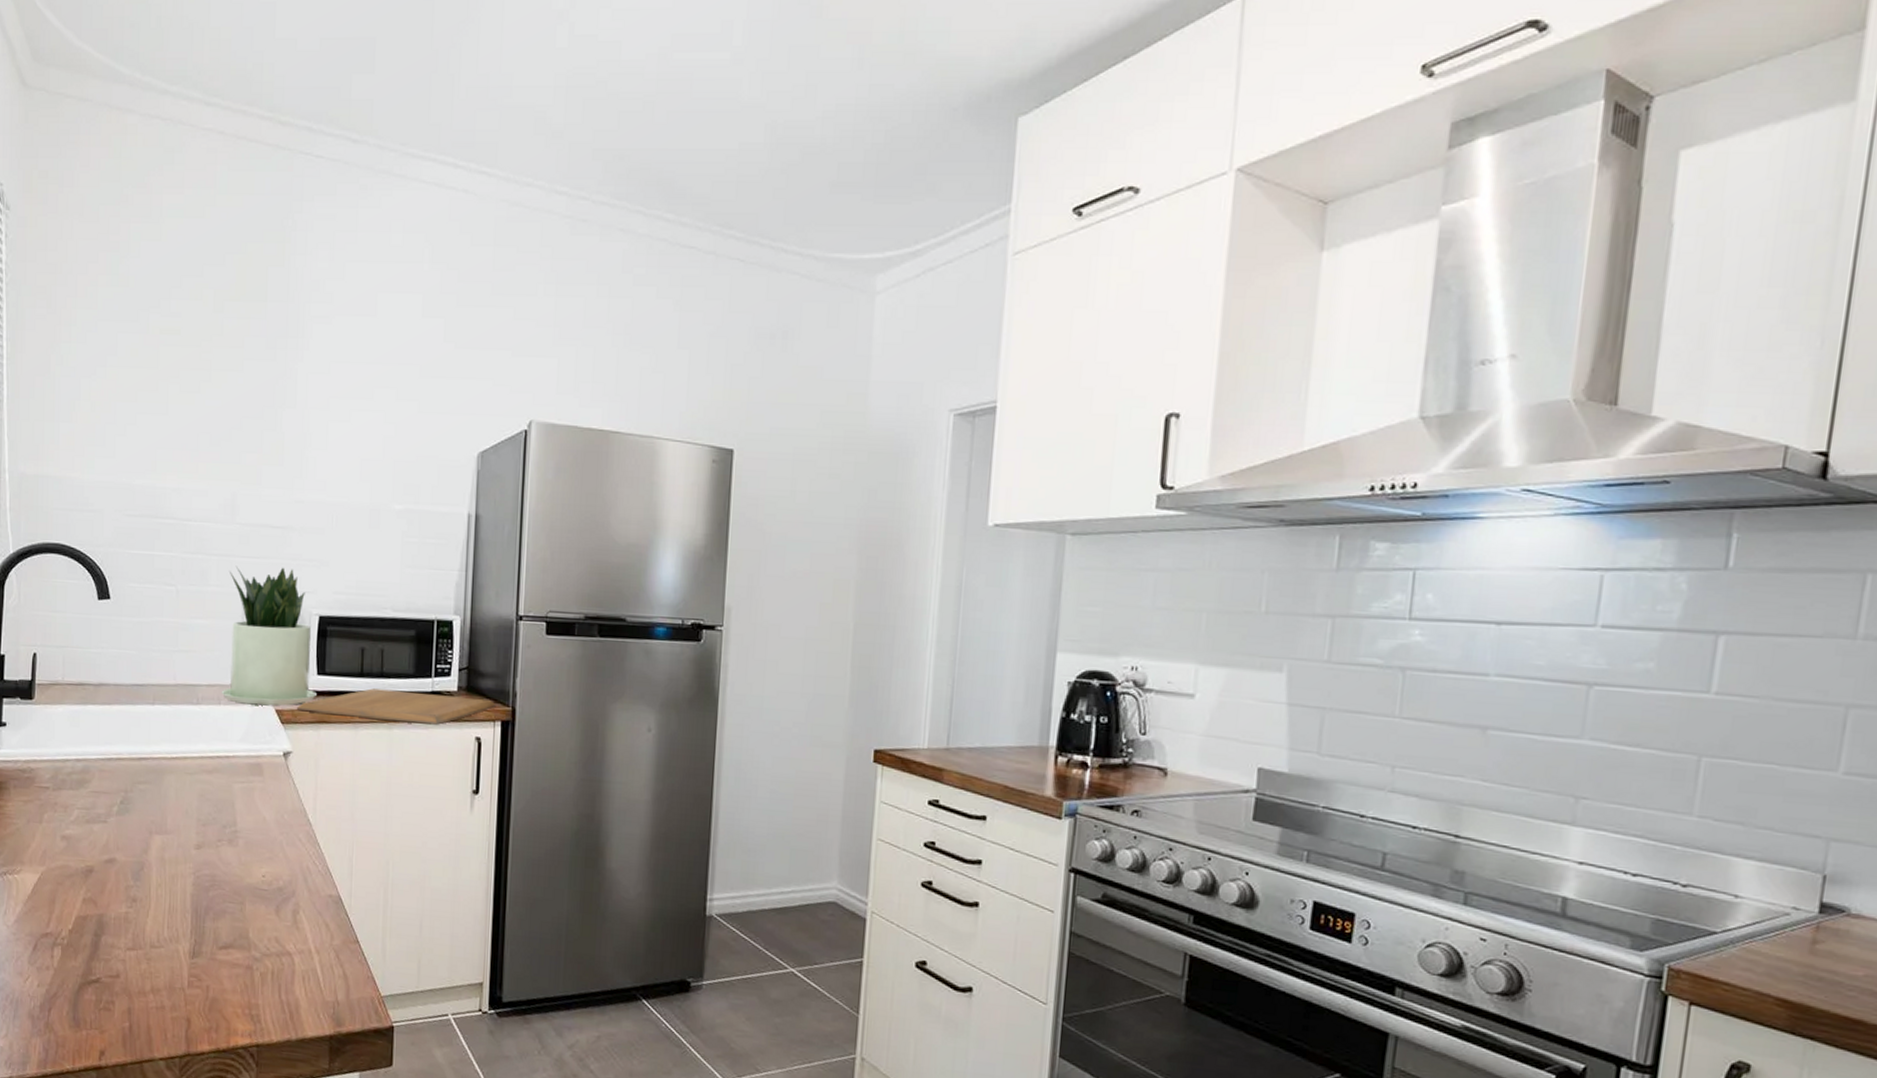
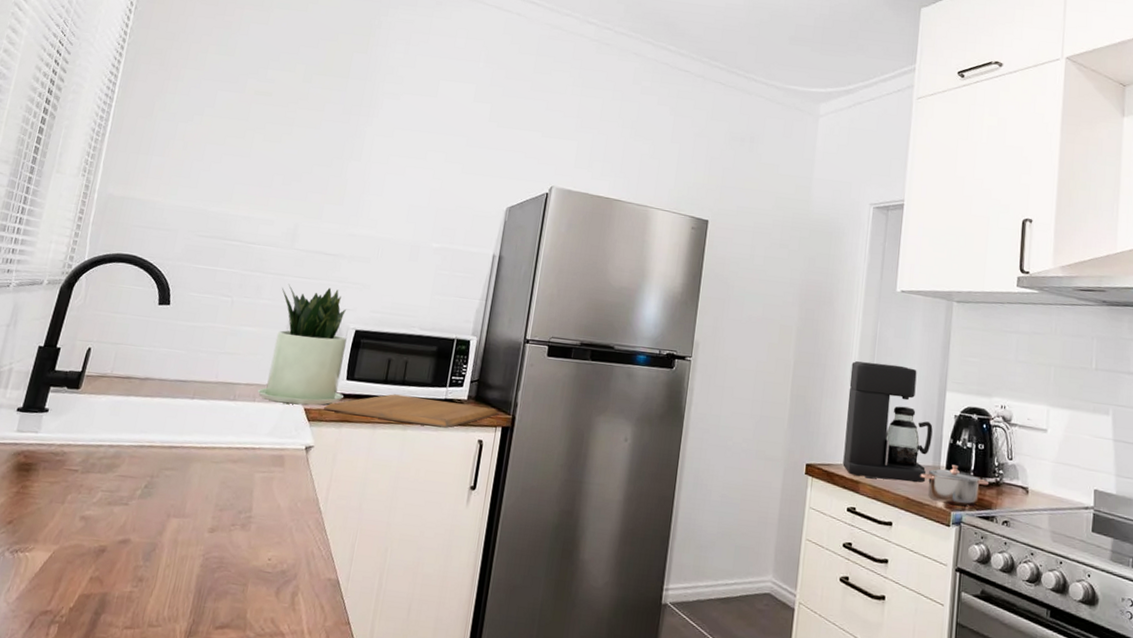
coffee maker: none [921,619,1039,768] -> present [843,361,933,483]
cooking pot: none [1020,744,1113,794] -> present [919,465,988,506]

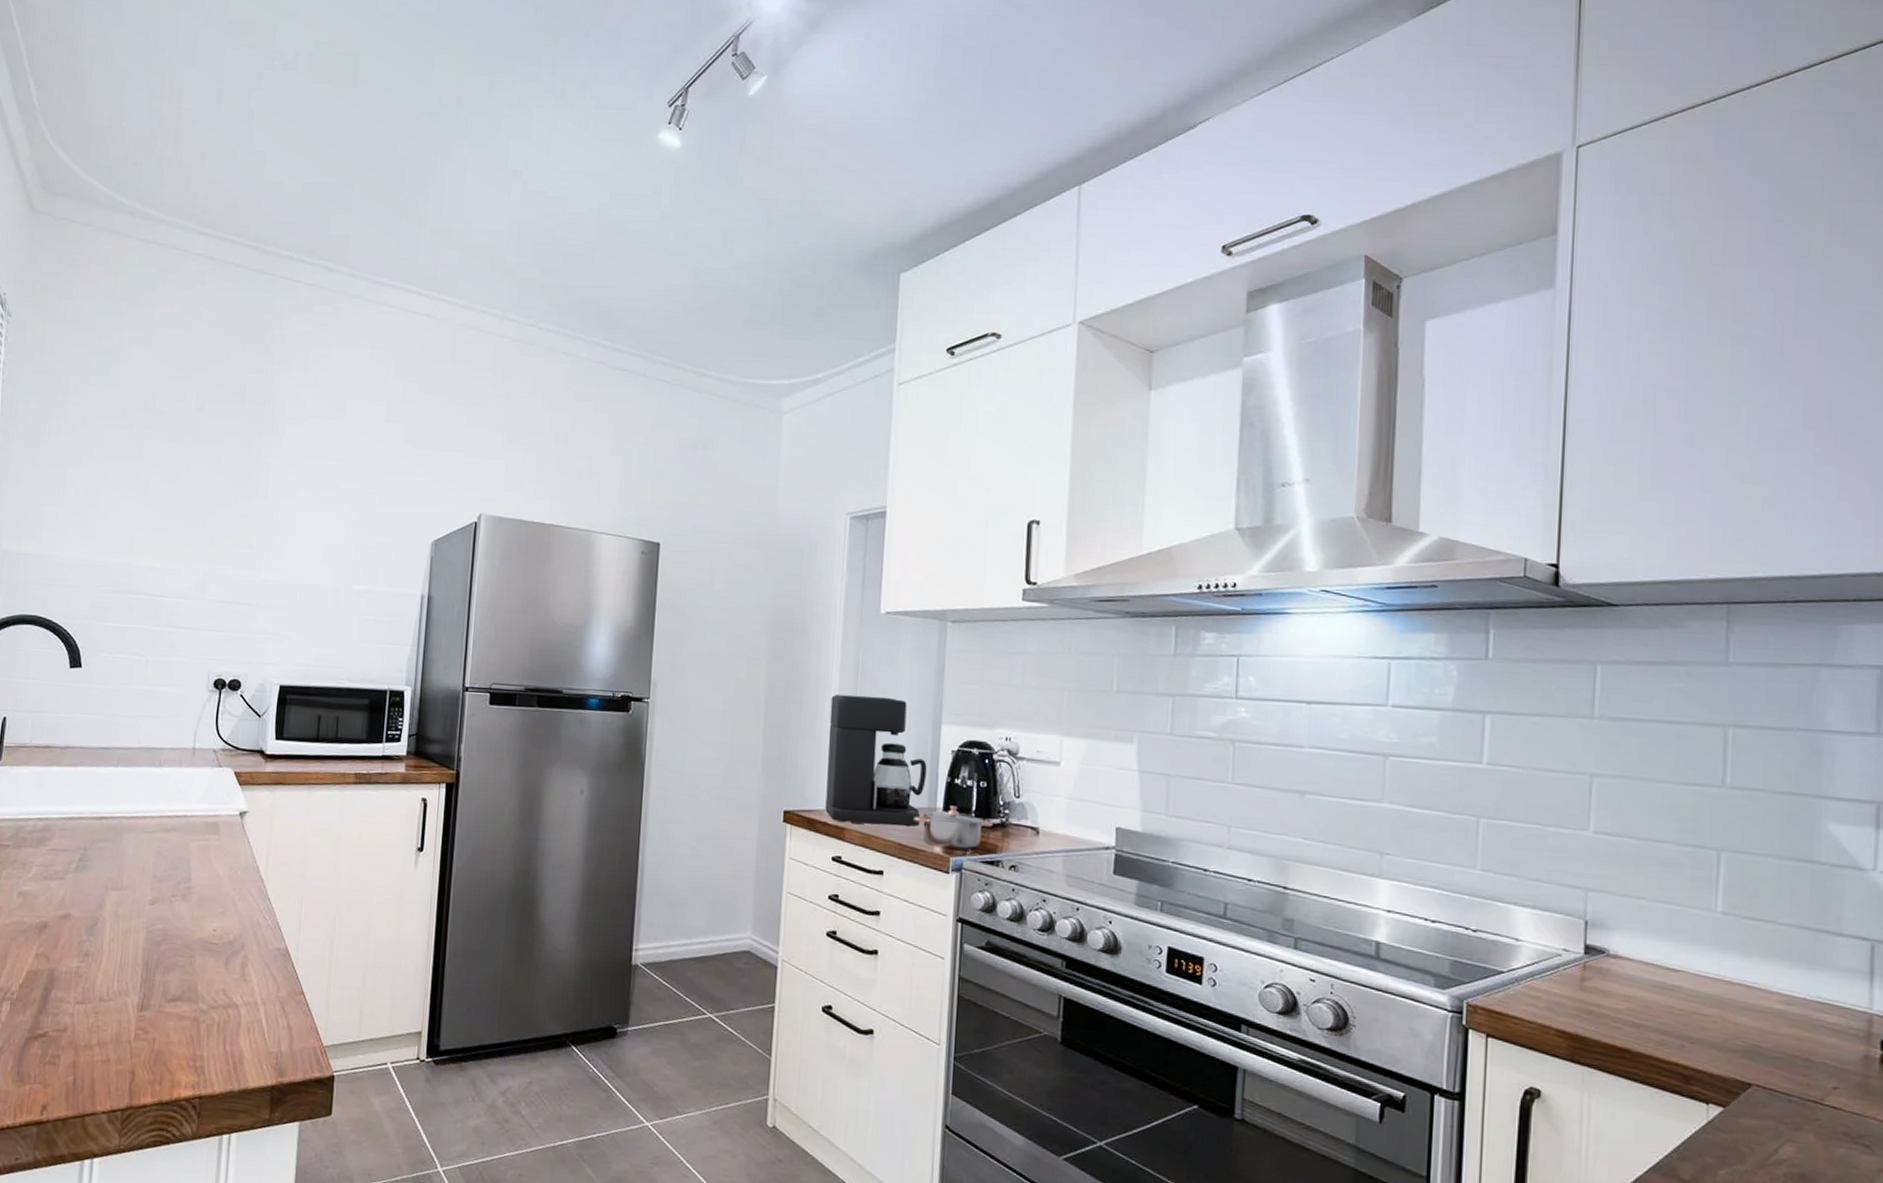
planter: present [257,284,347,406] -> none [183,638,275,769]
chopping board: present [324,394,499,429] -> none [255,752,442,788]

